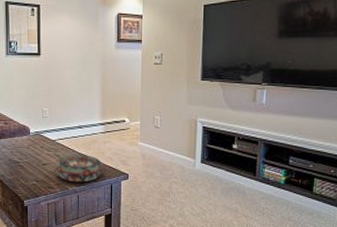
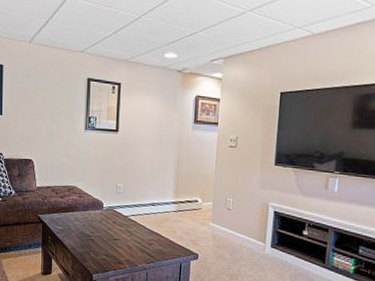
decorative bowl: present [55,155,103,183] -> none [125,231,174,260]

